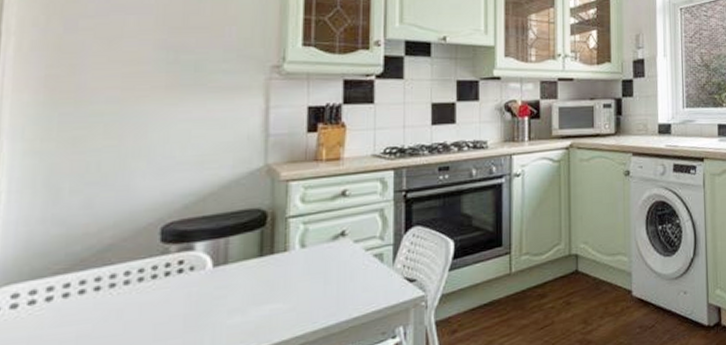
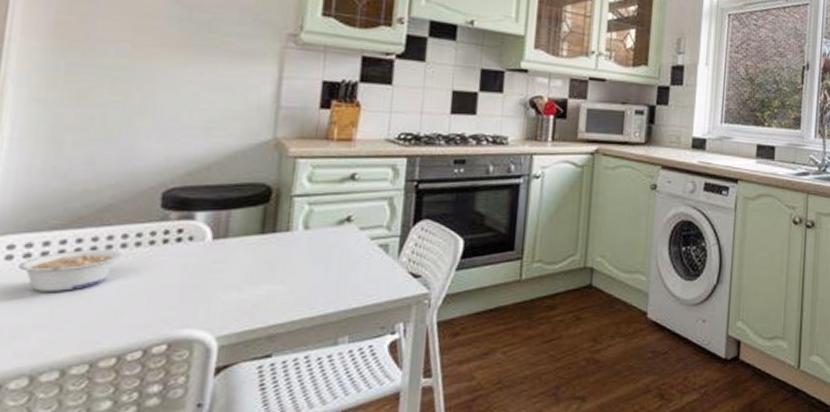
legume: none [24,287,127,337] -> present [19,250,123,292]

